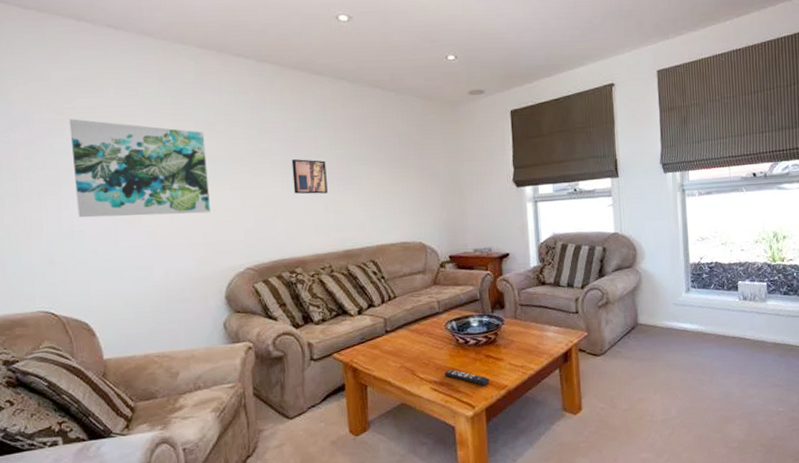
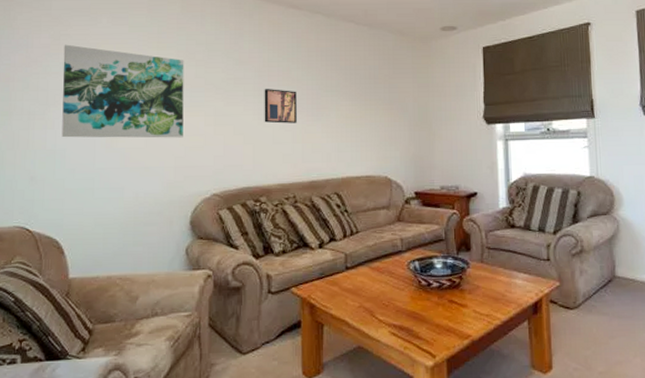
remote control: present [444,369,490,386] -> none [404,313,452,334]

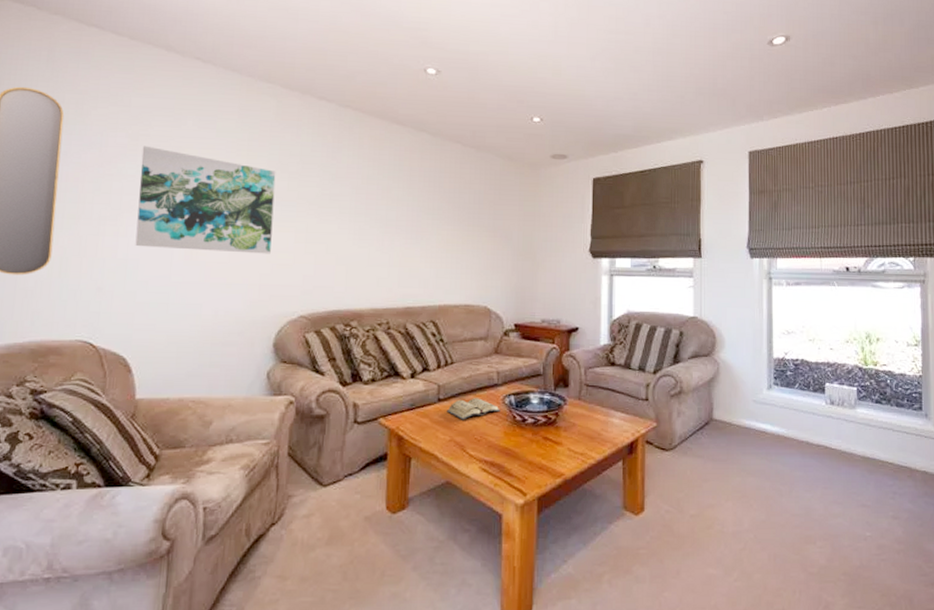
wall art: present [264,89,297,124] -> none [359,207,396,246]
diary: none [355,265,406,287] -> present [447,398,500,420]

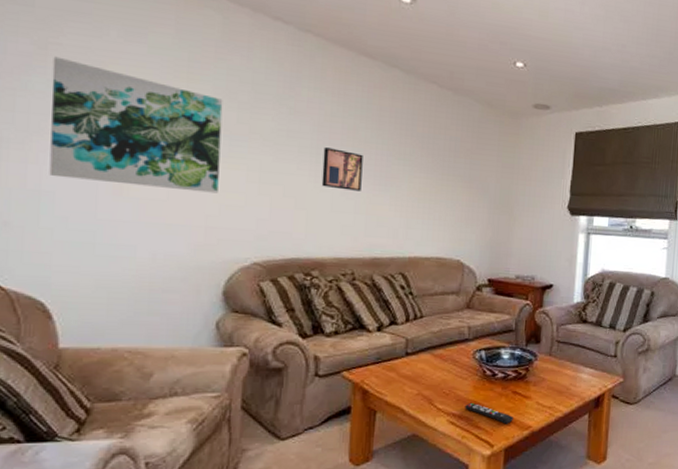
wall art: none [359,207,396,246] -> present [321,147,363,191]
diary: present [447,398,500,420] -> none [415,352,470,374]
remote control: none [496,448,545,471] -> present [465,402,513,424]

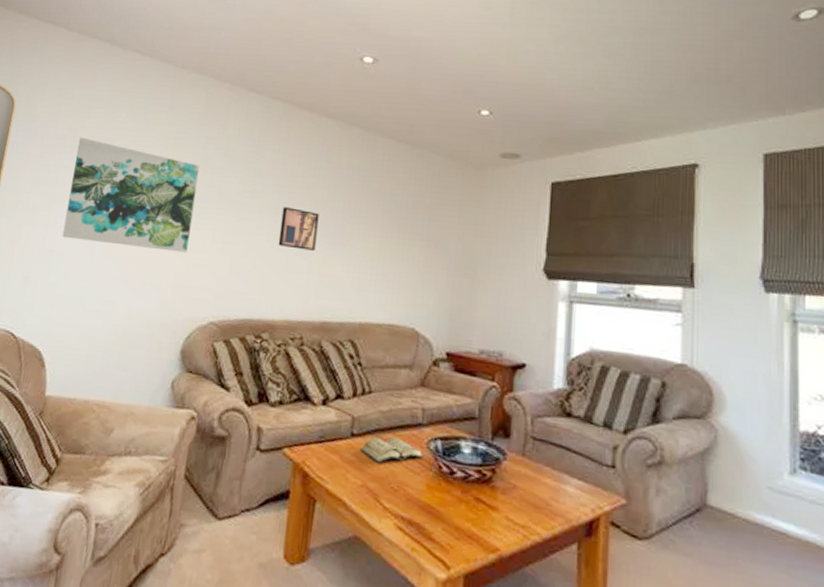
diary: none [415,352,470,374] -> present [360,437,424,463]
remote control: present [465,402,513,424] -> none [416,505,476,541]

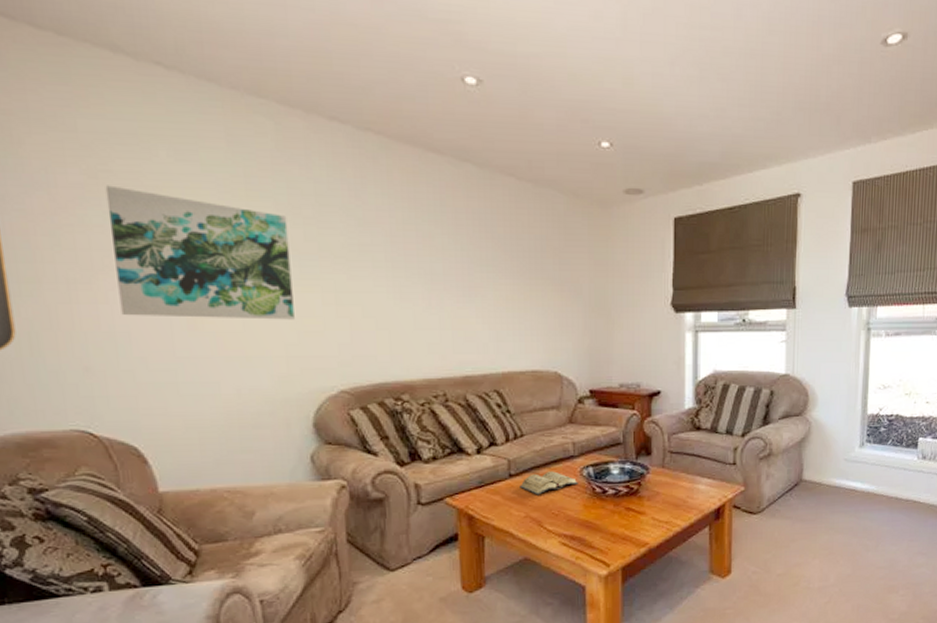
wall art: present [278,207,319,251] -> none [399,260,444,305]

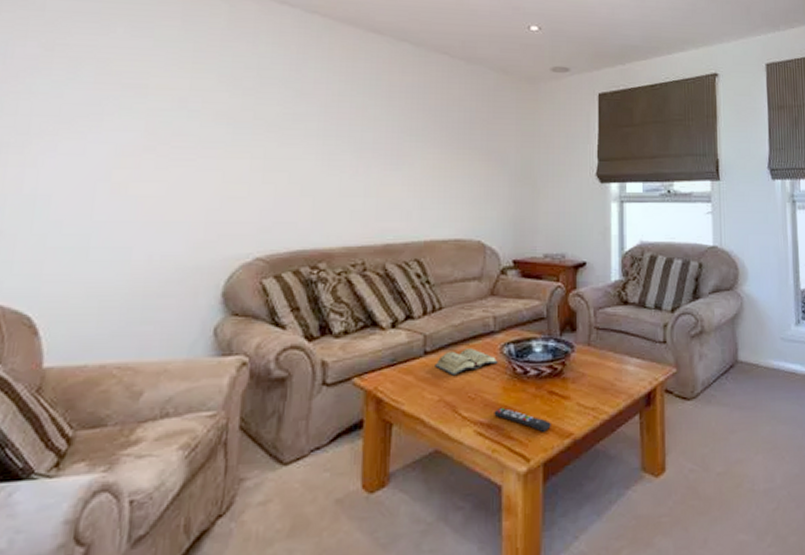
wall art: present [105,185,295,320] -> none [46,57,228,185]
remote control: none [576,522,628,542] -> present [494,407,551,432]

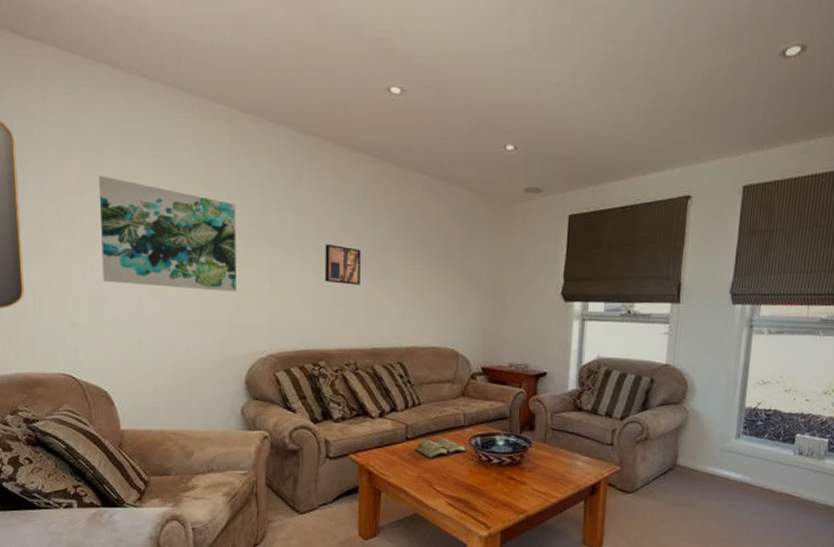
wall art: none [46,57,228,185] -> present [98,175,236,292]
wall art: none [329,129,373,172] -> present [324,244,361,285]
remote control: present [494,407,551,432] -> none [462,486,509,508]

